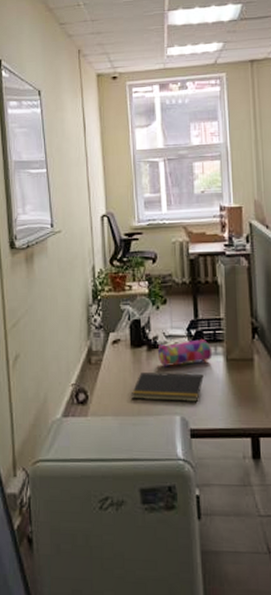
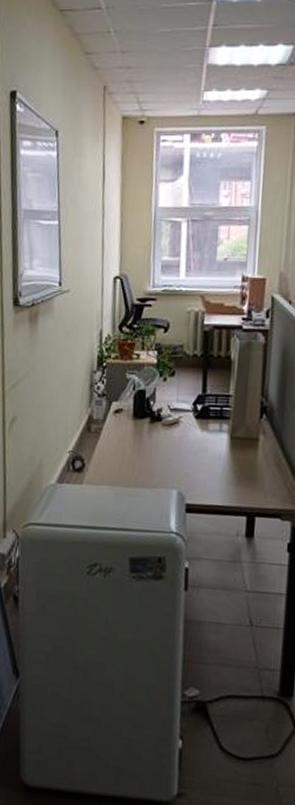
notepad: present [132,372,204,402] -> none [129,444,206,477]
pencil case: present [157,339,213,367] -> none [160,415,217,441]

